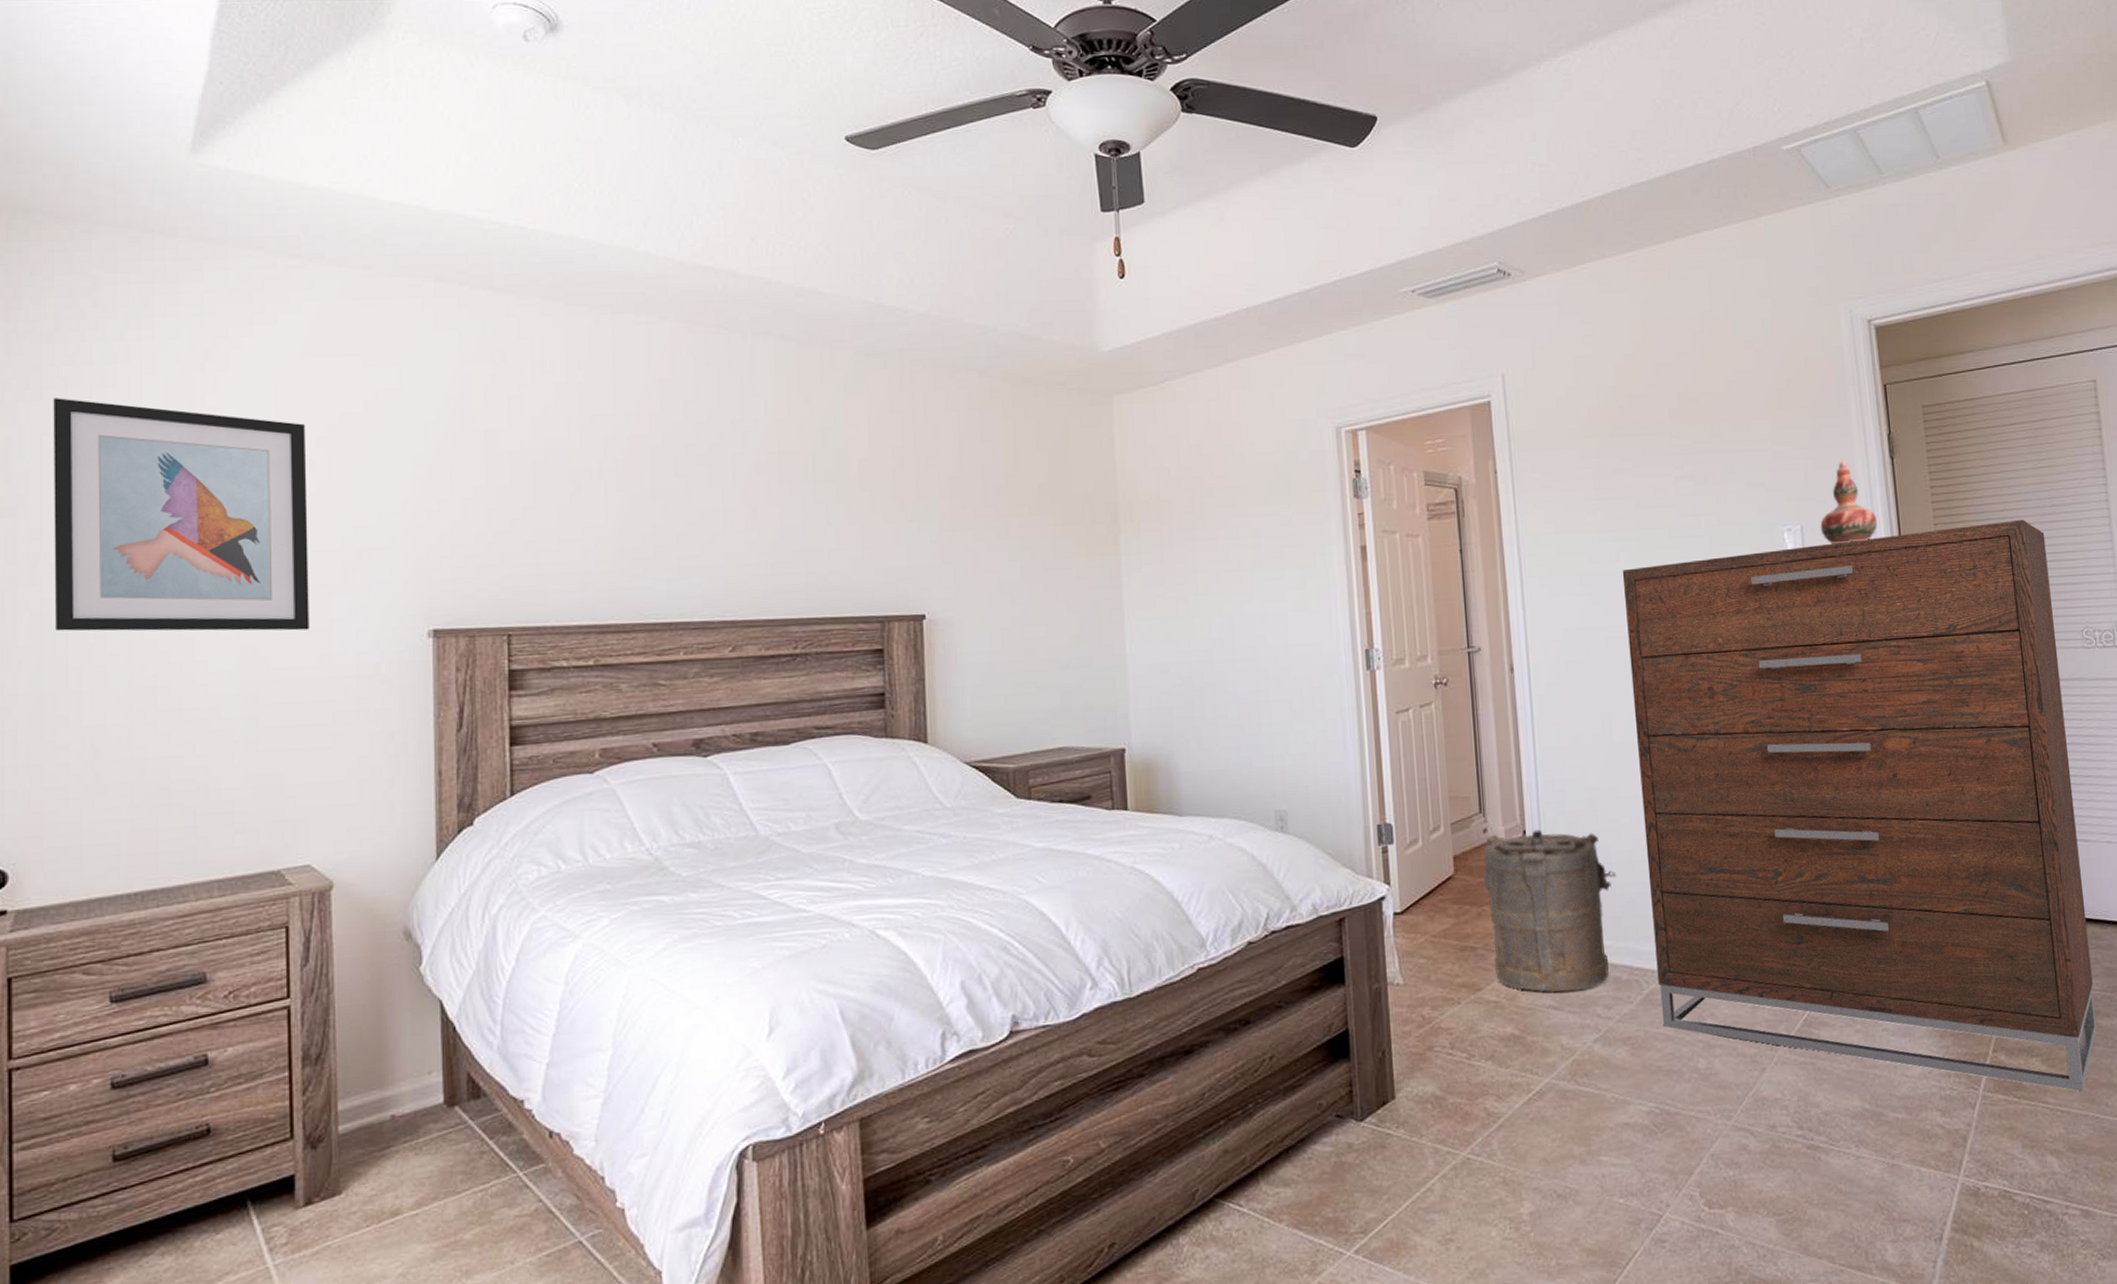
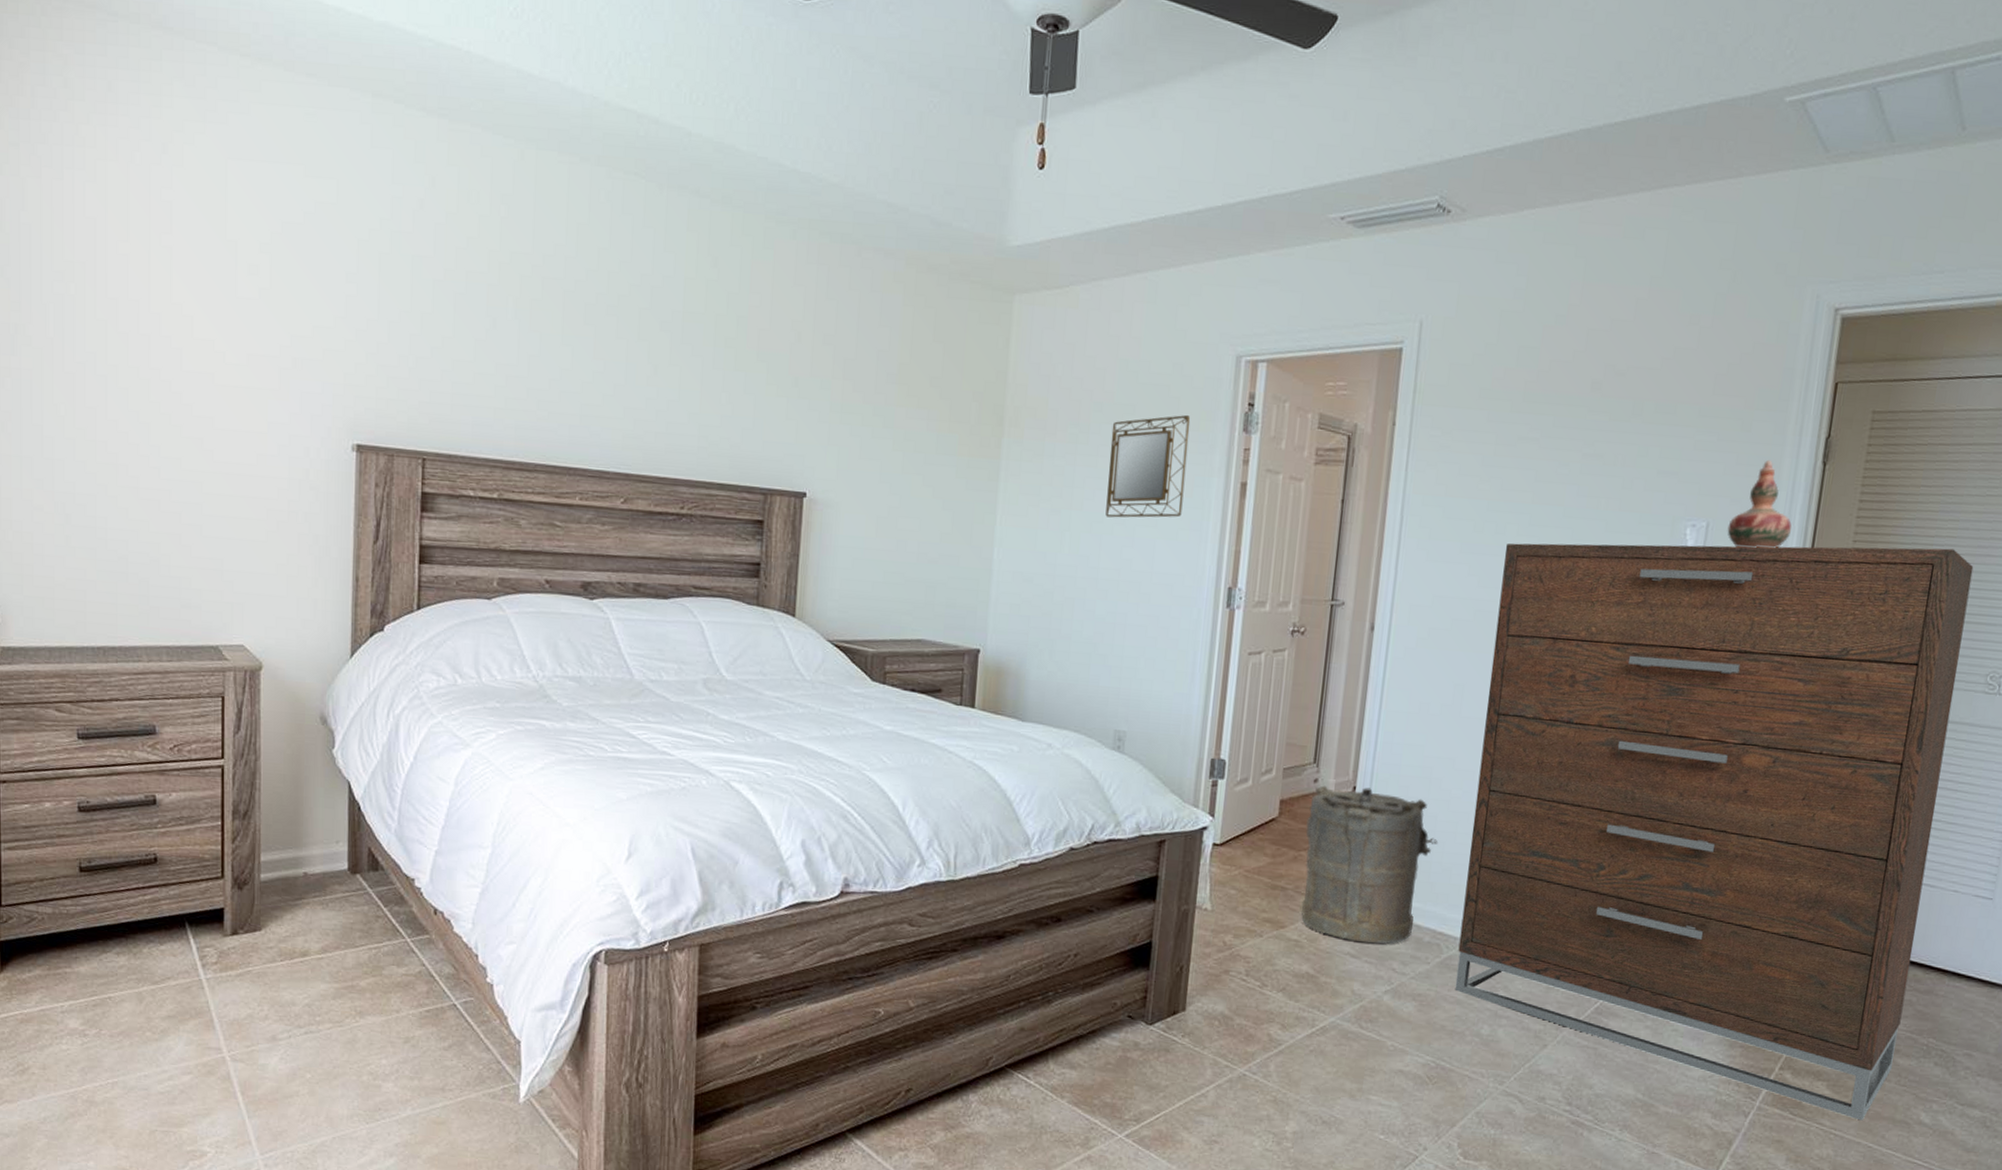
wall art: present [53,398,309,631] -> none [30,175,251,429]
home mirror: none [1226,489,1308,598] -> present [1105,415,1191,518]

